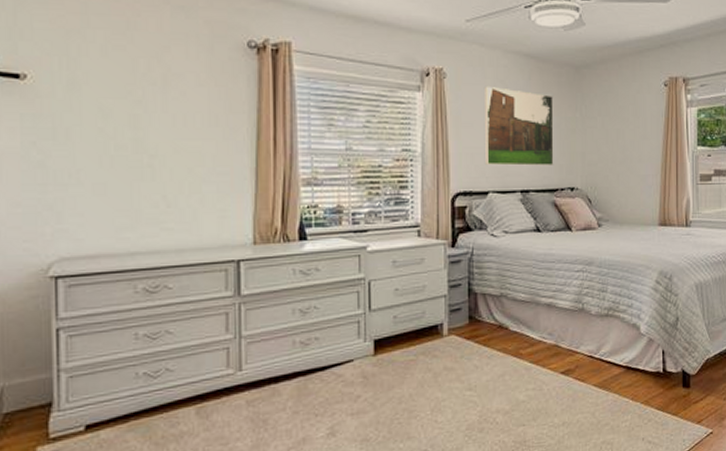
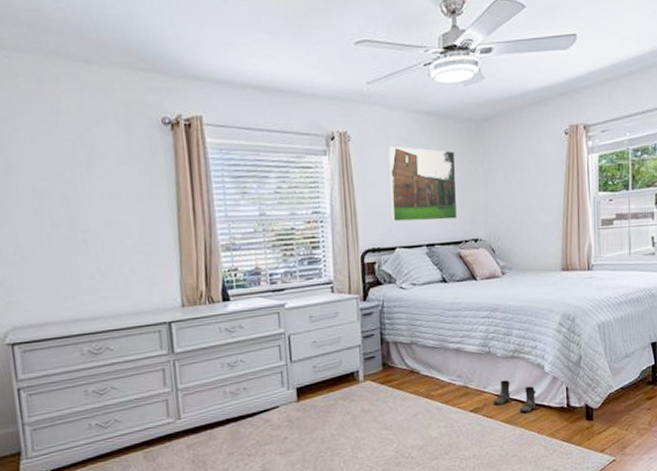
boots: none [585,340,631,377] -> present [492,380,536,413]

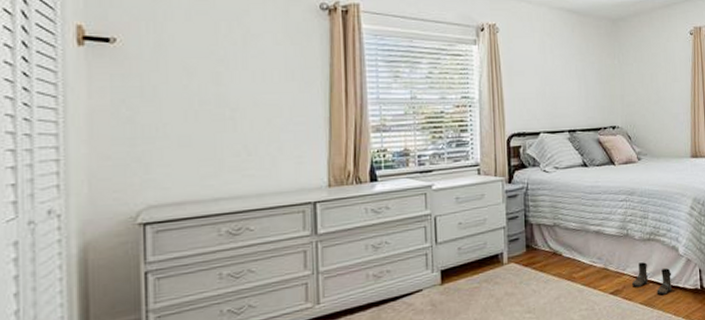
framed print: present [388,145,458,222] -> none [533,38,597,109]

